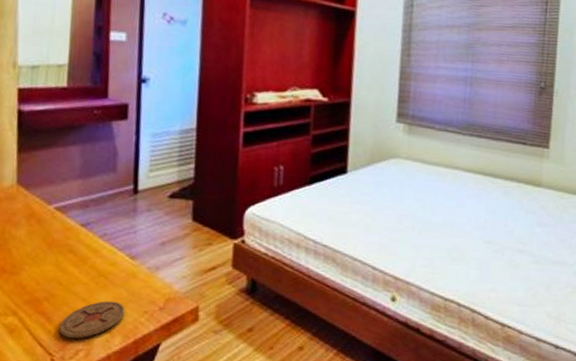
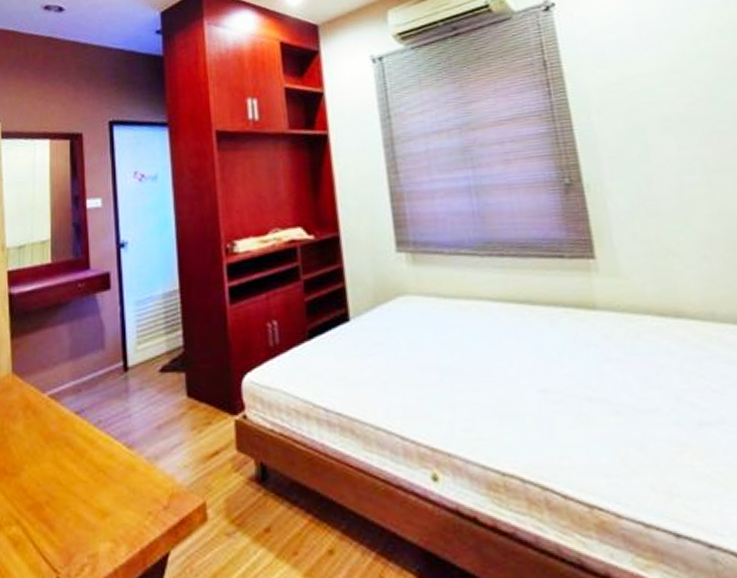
coaster: present [58,301,125,338] -> none [62,501,128,549]

